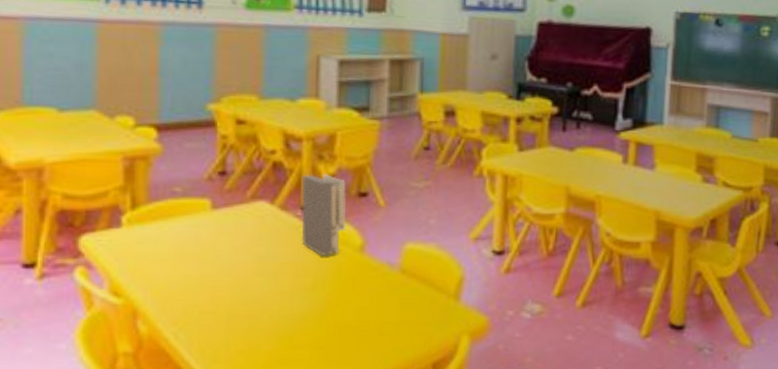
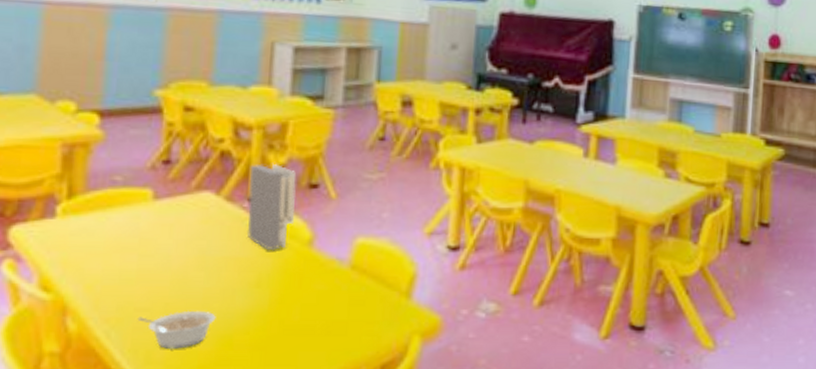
legume: none [203,313,276,349] -> present [137,310,216,349]

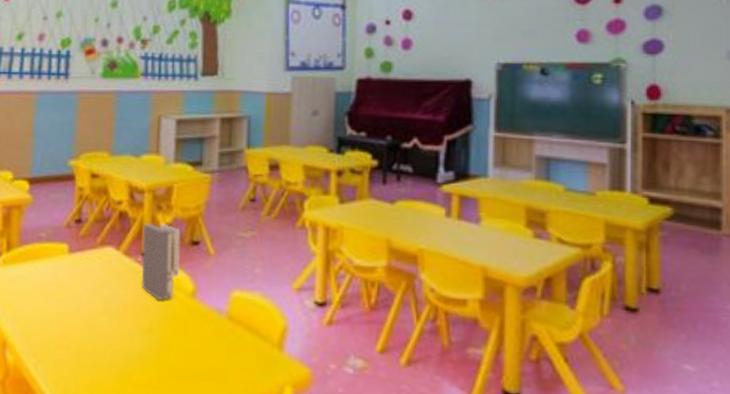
legume: present [137,310,216,349] -> none [57,350,117,384]

